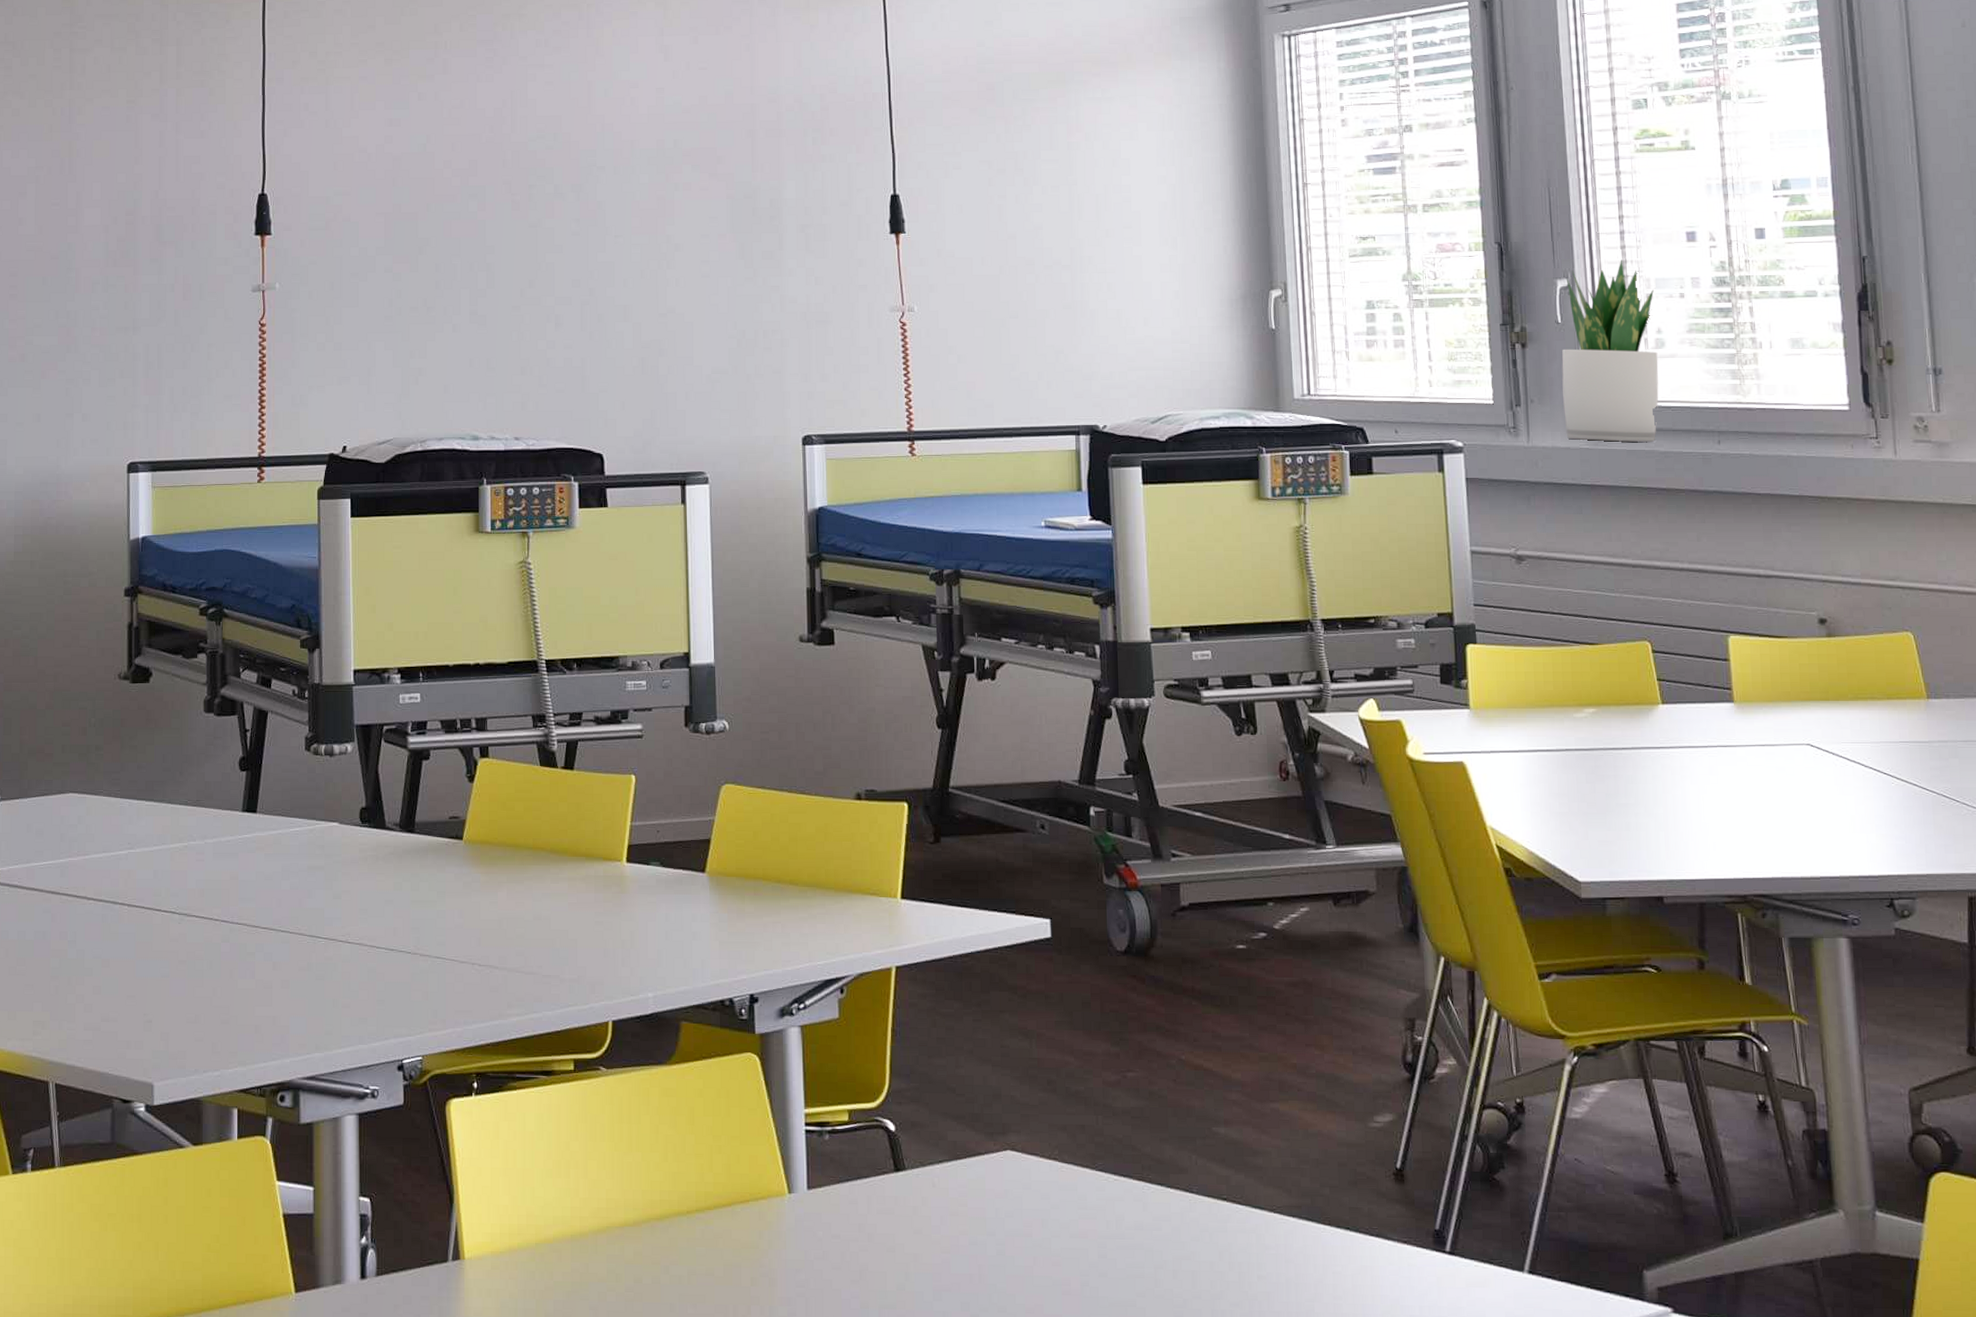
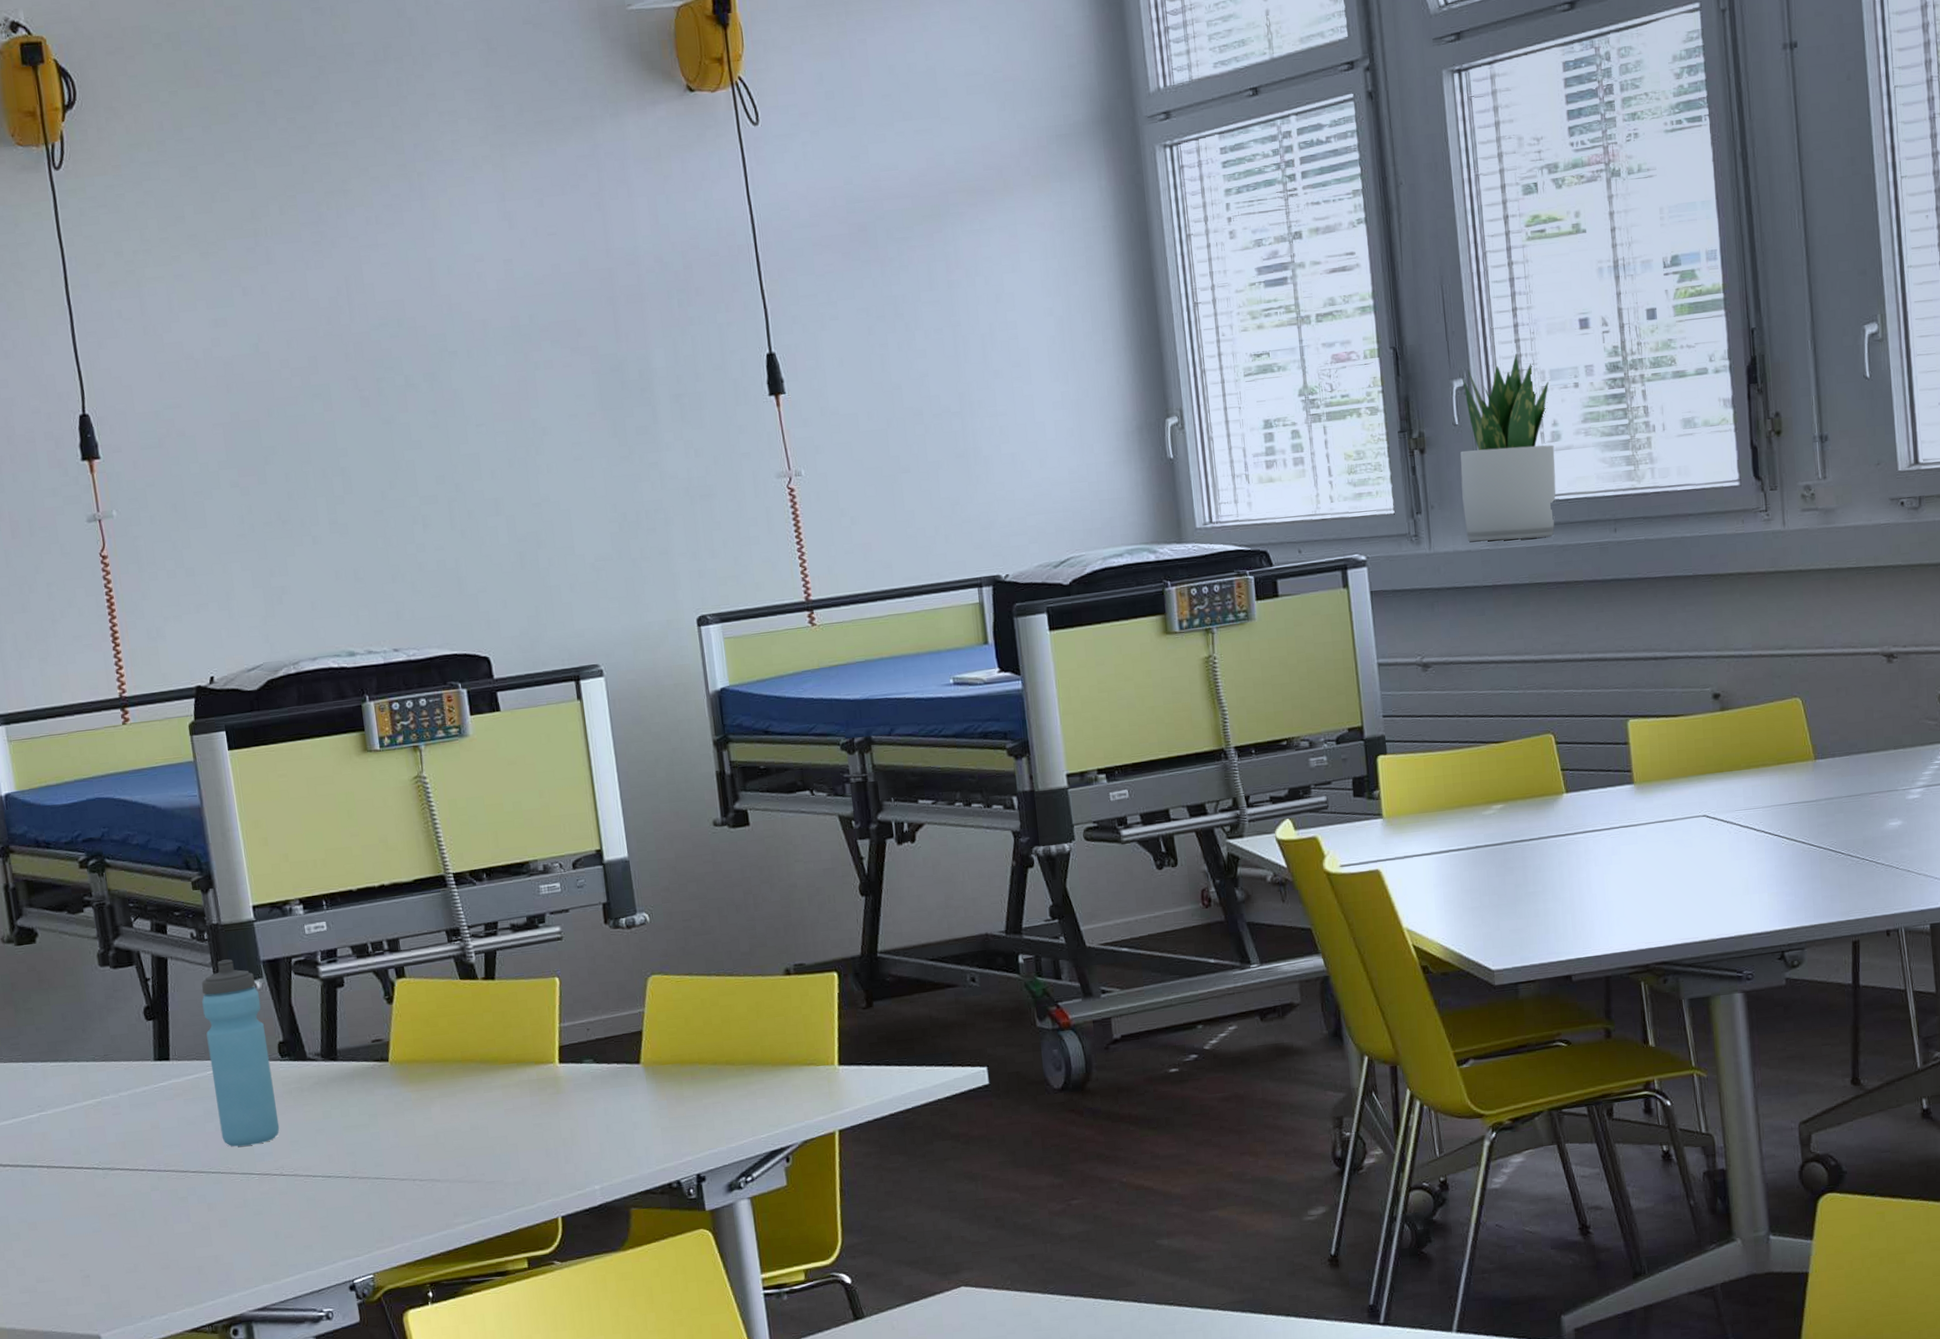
water bottle: none [294,720,351,908] -> present [201,959,280,1147]

